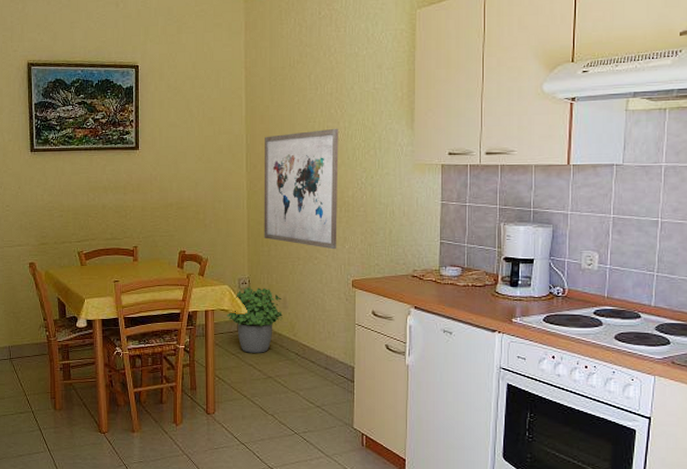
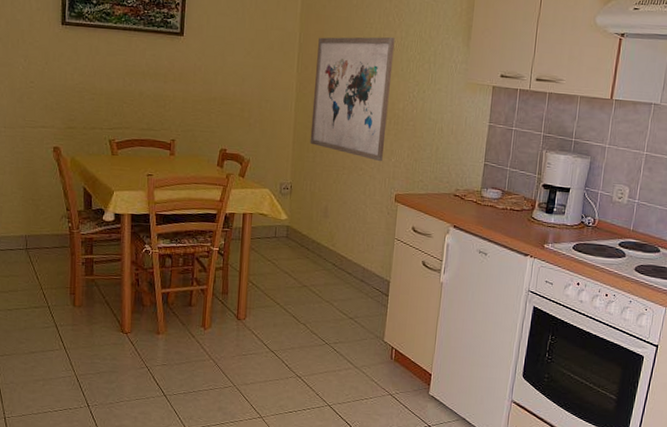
potted plant: present [227,286,283,353] -> none [265,192,323,261]

